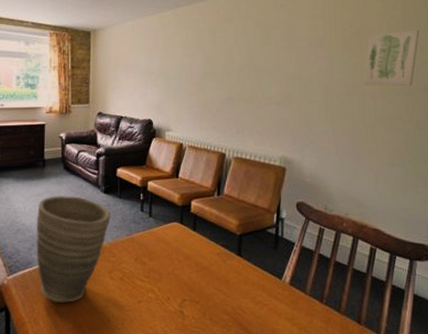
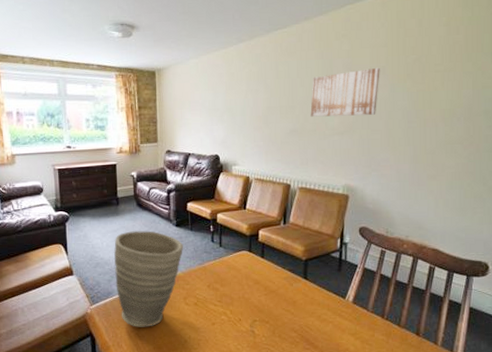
wall art: none [247,38,318,86] -> present [310,67,380,117]
wall art: present [363,30,420,86] -> none [425,54,482,112]

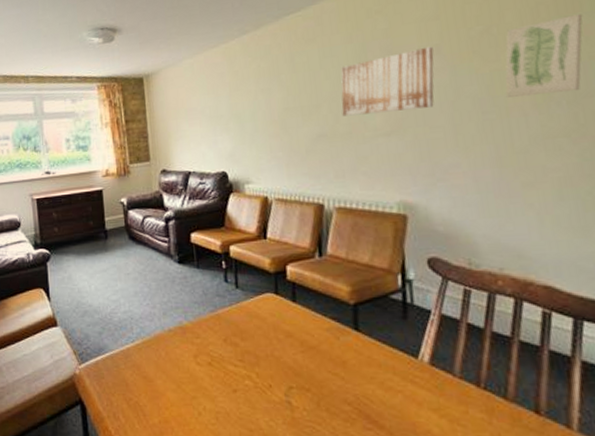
vase: present [113,231,184,327] -> none [103,269,190,394]
wall art: none [425,54,482,112] -> present [505,14,583,98]

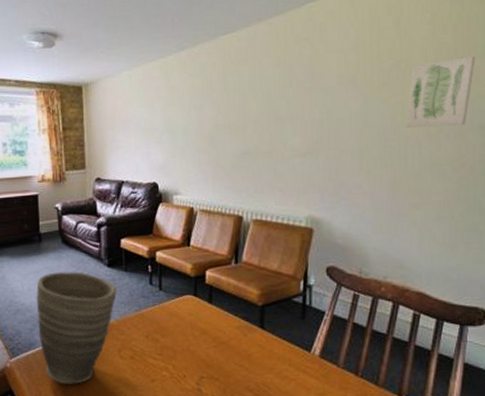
vase: none [103,269,190,394] -> present [35,272,118,384]
wall art: present [341,46,434,117] -> none [265,75,350,136]

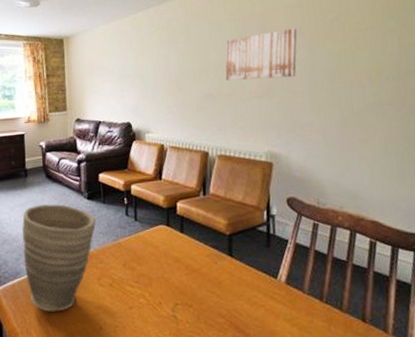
wall art: none [265,75,350,136] -> present [225,28,297,81]
wall art: present [405,56,476,128] -> none [348,10,406,72]

